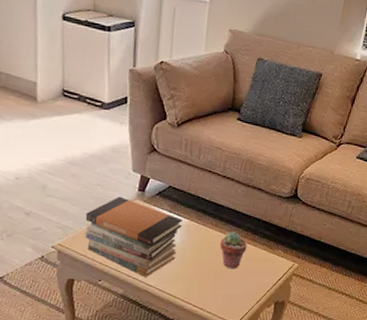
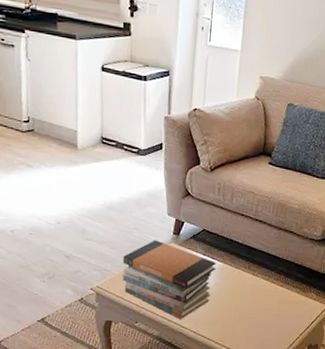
potted succulent: present [220,232,248,269] -> none [253,275,280,312]

